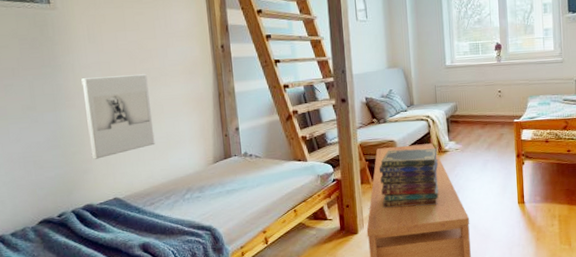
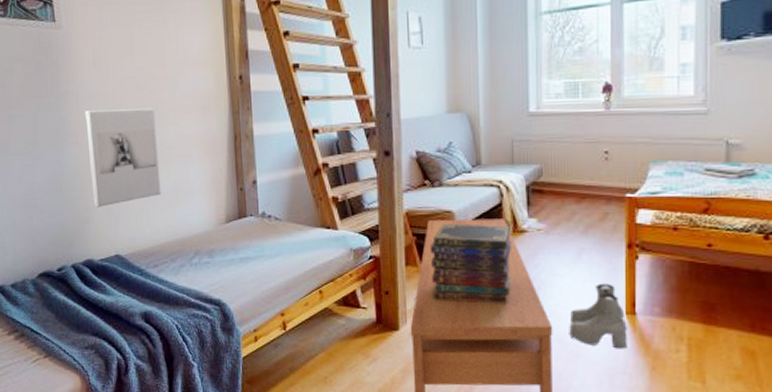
boots: none [481,183,520,229] -> present [569,283,627,349]

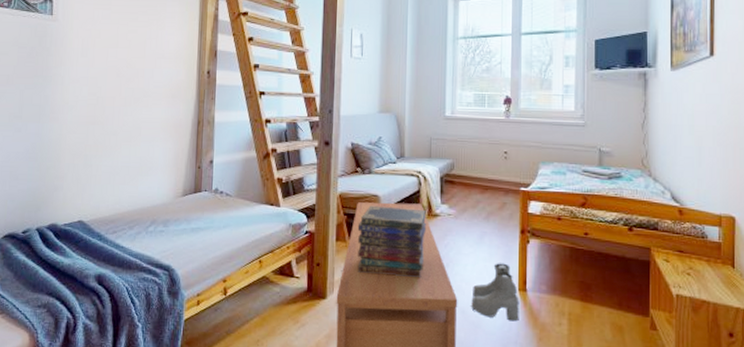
wall sculpture: present [84,107,161,207] -> none [64,92,131,177]

